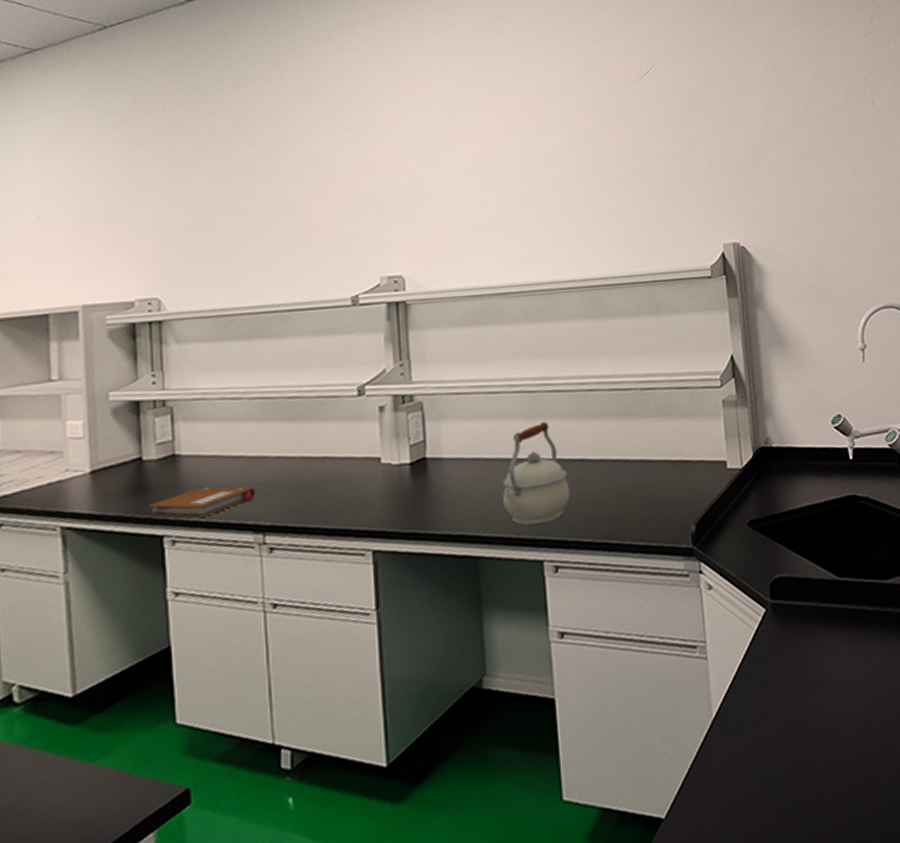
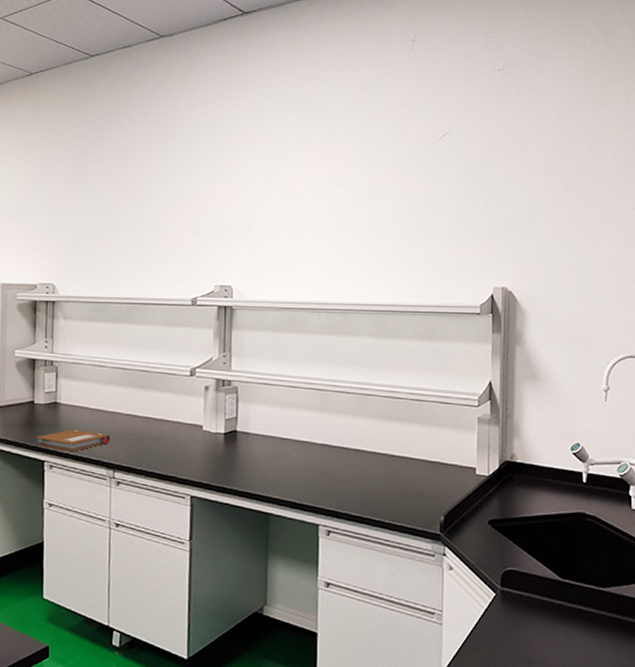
kettle: present [502,421,570,525] -> none [292,415,345,495]

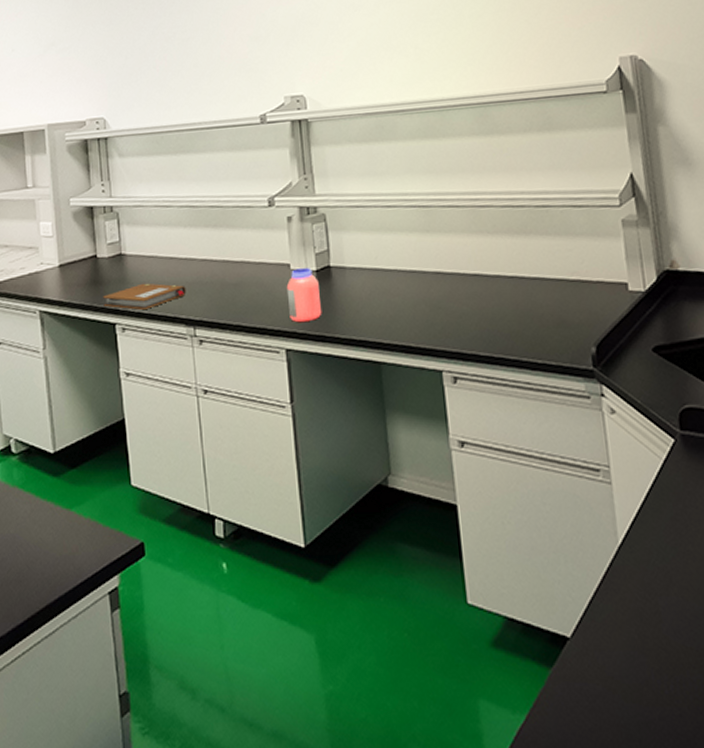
jar: none [197,430,226,474] -> present [286,268,322,322]

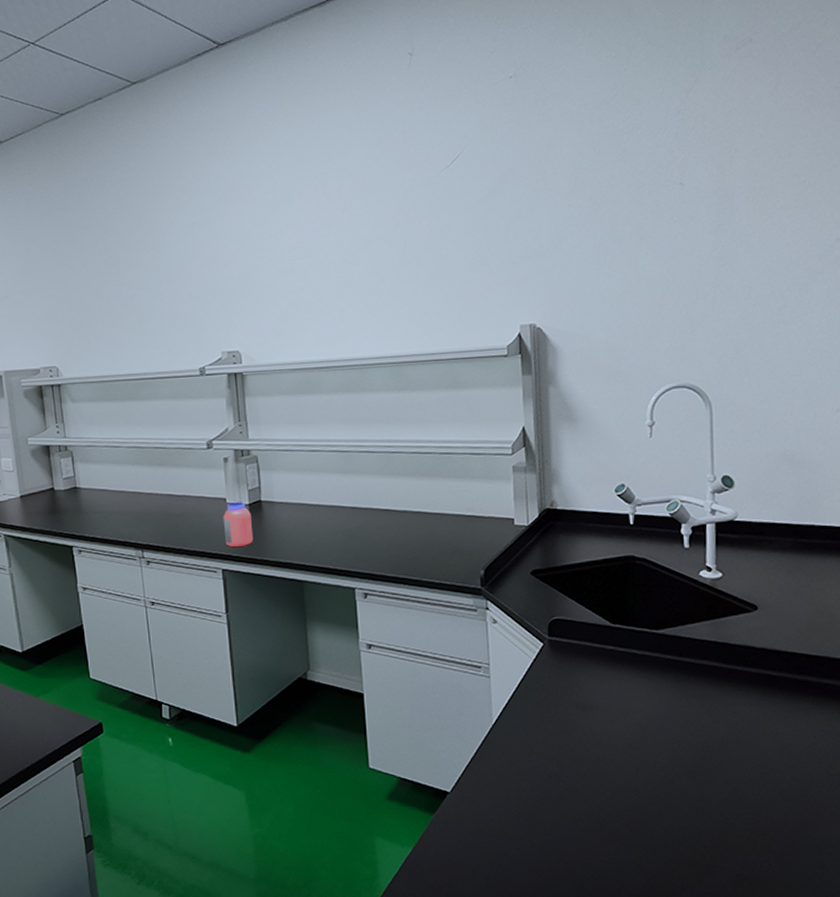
notebook: present [103,283,186,310] -> none [61,512,135,535]

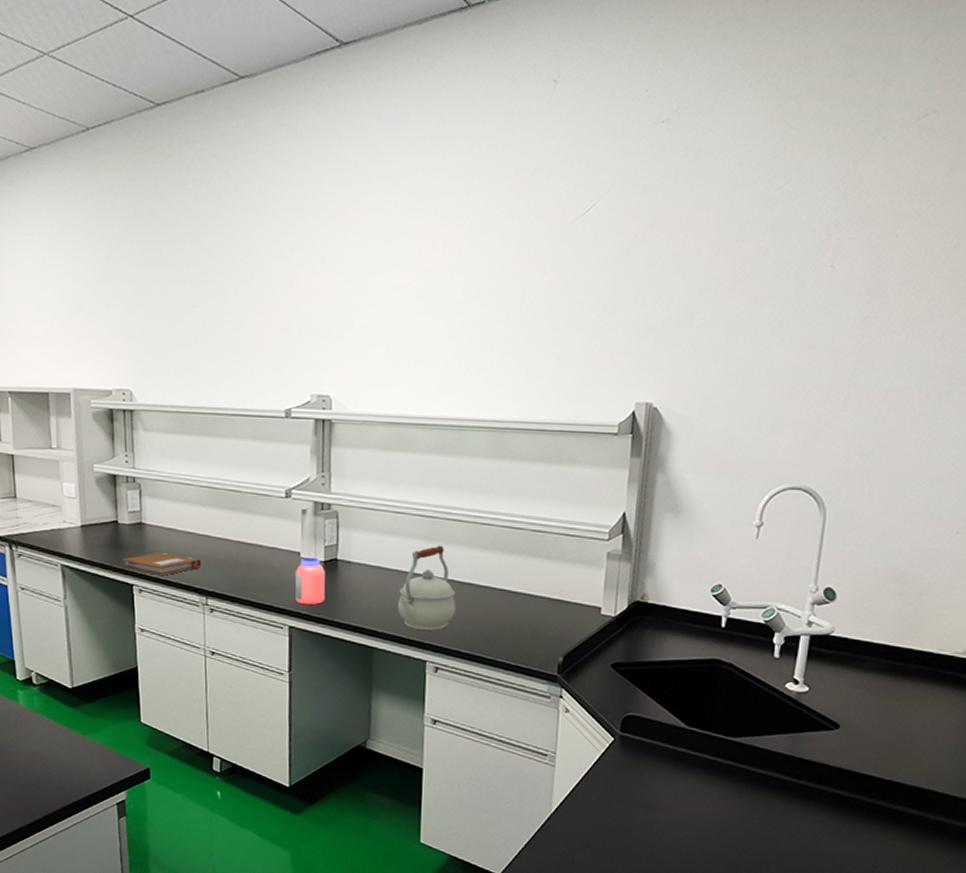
notebook: none [61,512,135,535] -> present [122,552,201,576]
kettle: none [322,477,378,559] -> present [398,545,456,631]

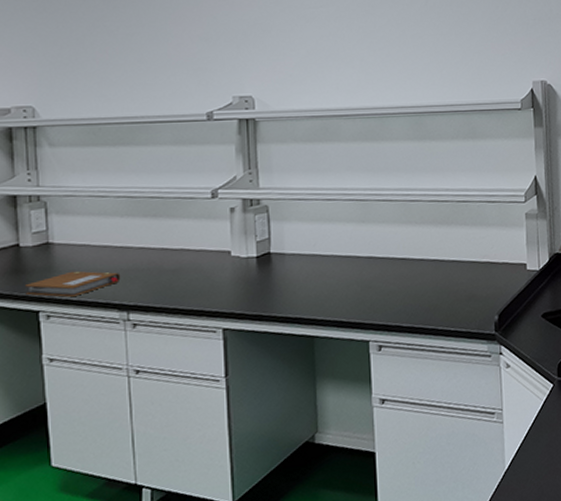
jar: present [294,557,326,605] -> none [226,254,261,304]
kettle: present [398,545,456,631] -> none [336,225,394,311]

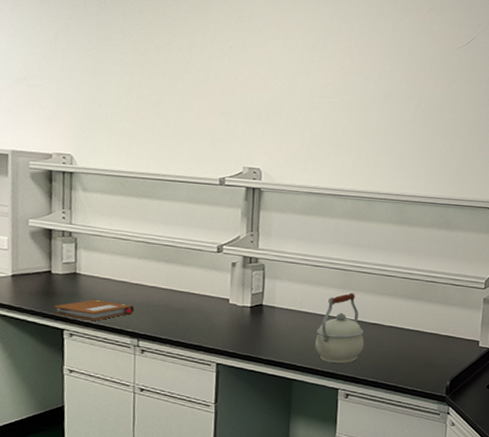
kettle: none [336,225,394,311] -> present [315,293,364,363]

